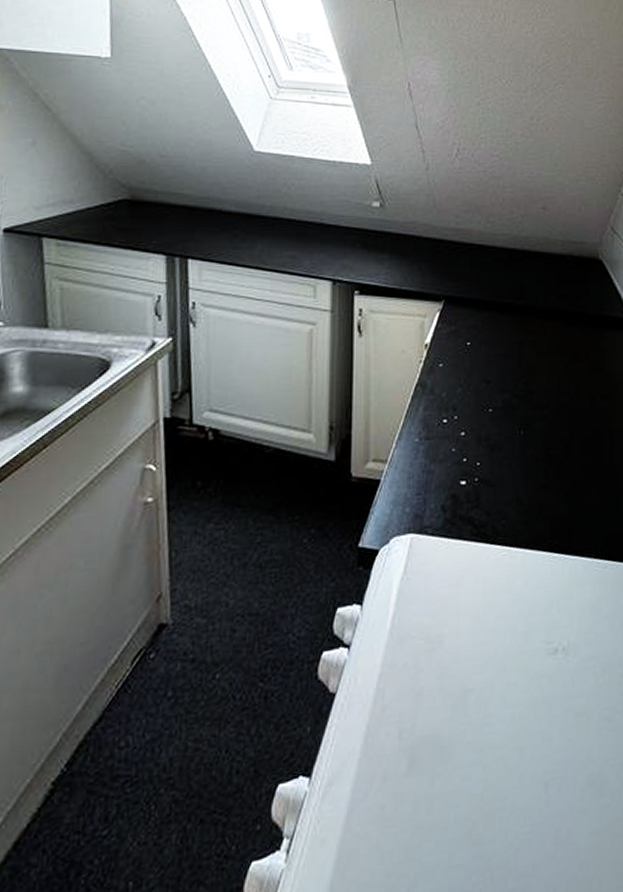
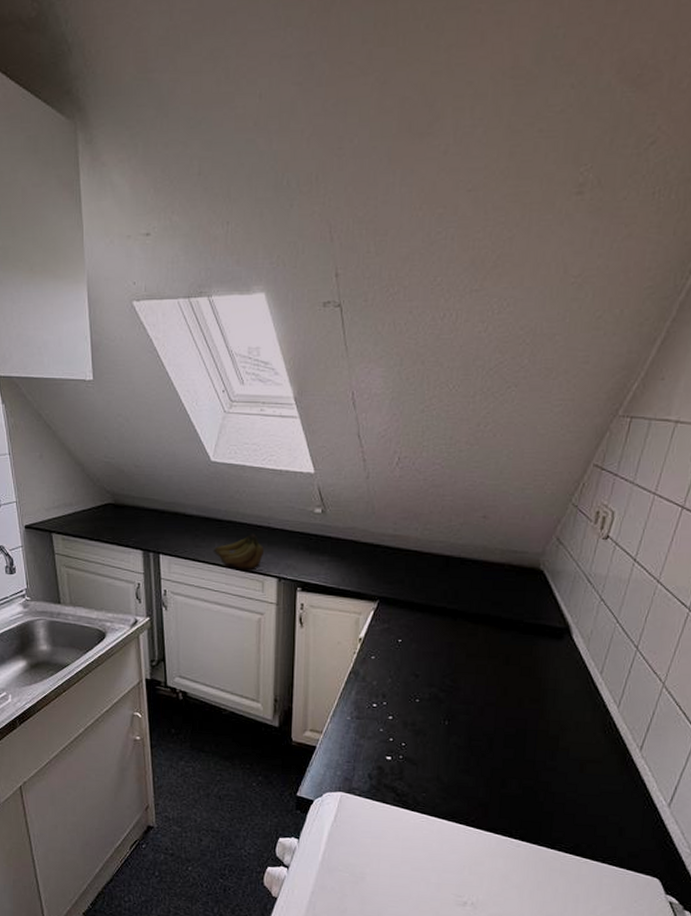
fruit: none [255,231,317,276] -> present [213,533,265,572]

